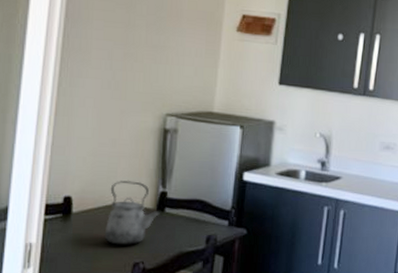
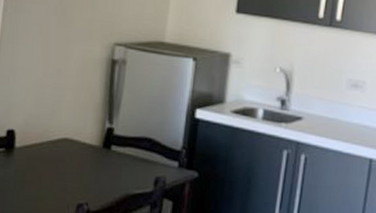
kettle: present [104,181,161,246] -> none [47,114,108,185]

